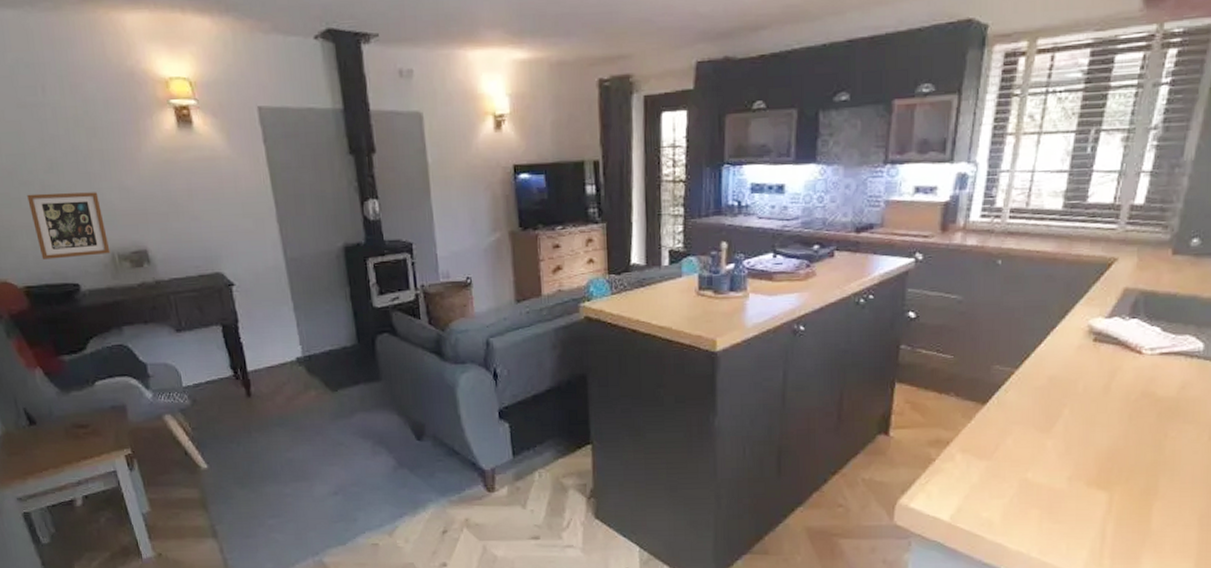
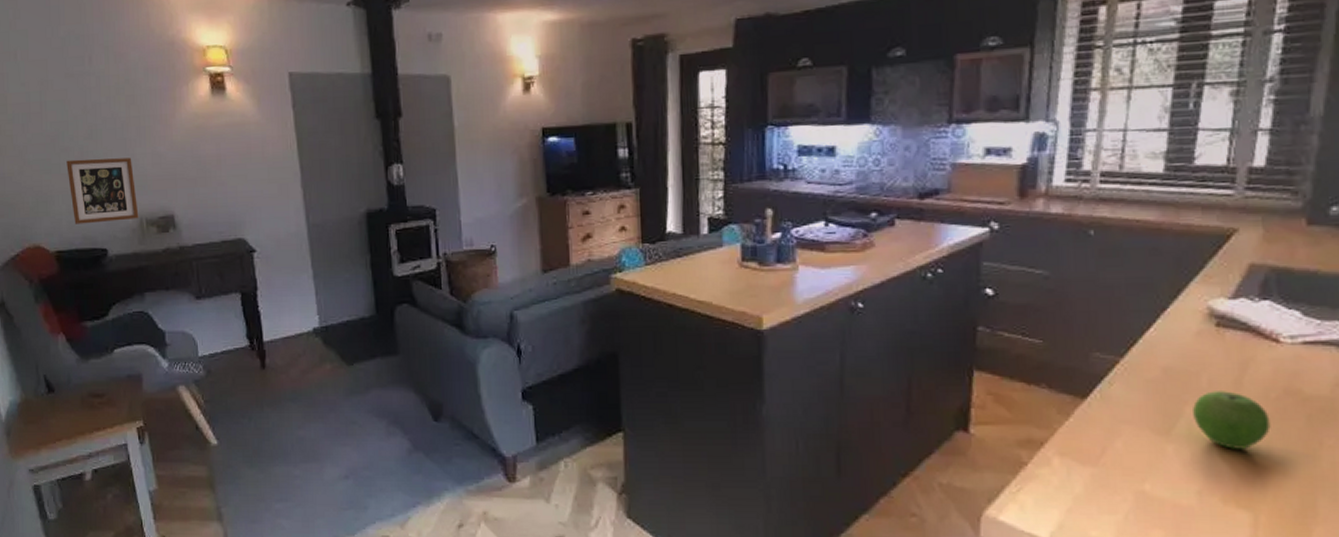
fruit: none [1070,395,1129,442] -> present [1193,391,1271,449]

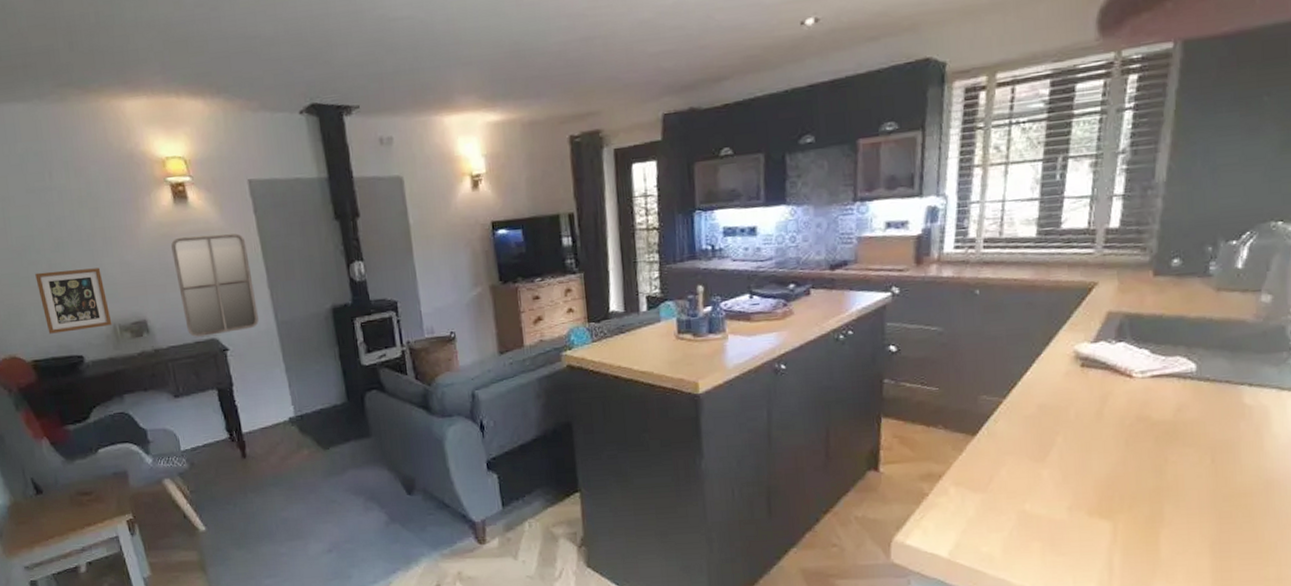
home mirror: none [205,128,289,236] -> present [171,233,259,337]
fruit: present [1193,391,1271,449] -> none [1063,421,1126,470]

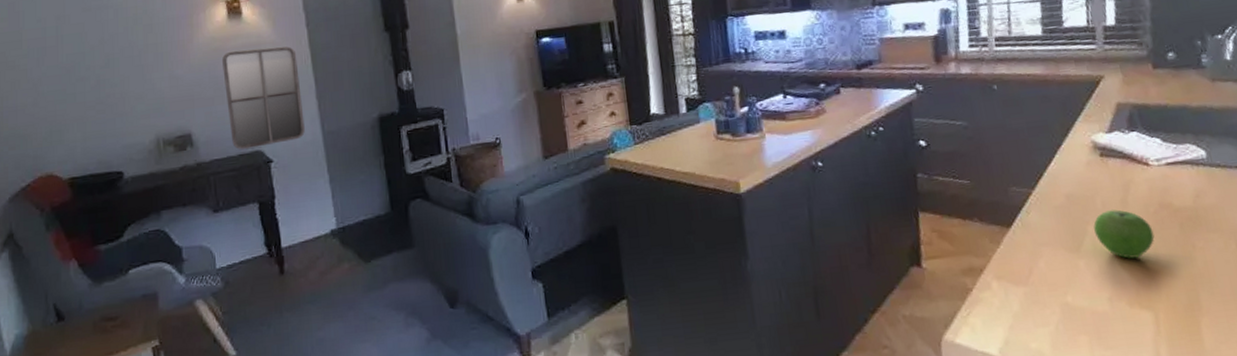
picture frame: present [35,268,112,334] -> none [82,82,156,150]
fruit: none [1063,421,1126,470] -> present [1093,209,1155,259]

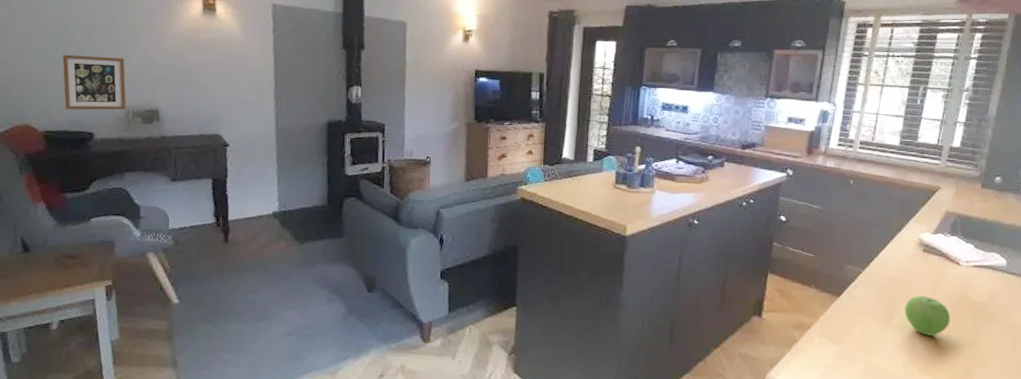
picture frame: none [82,82,156,150] -> present [62,54,127,110]
home mirror: present [222,46,305,150] -> none [193,42,262,131]

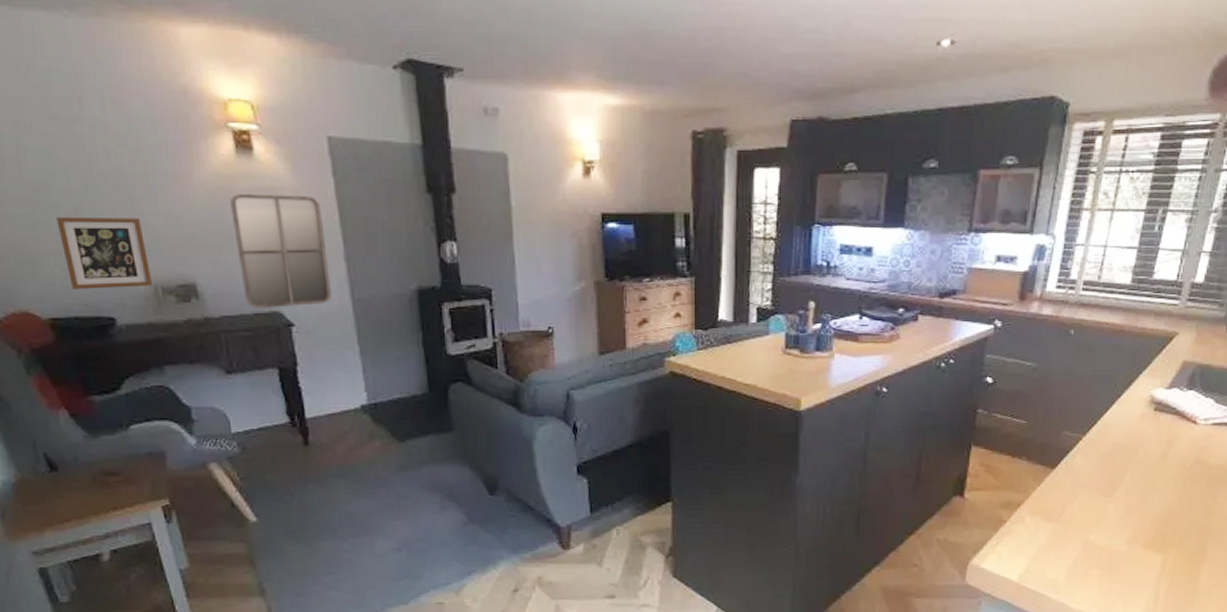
home mirror: none [193,42,262,131] -> present [230,193,332,308]
fruit: present [905,295,951,336] -> none [1131,462,1184,507]

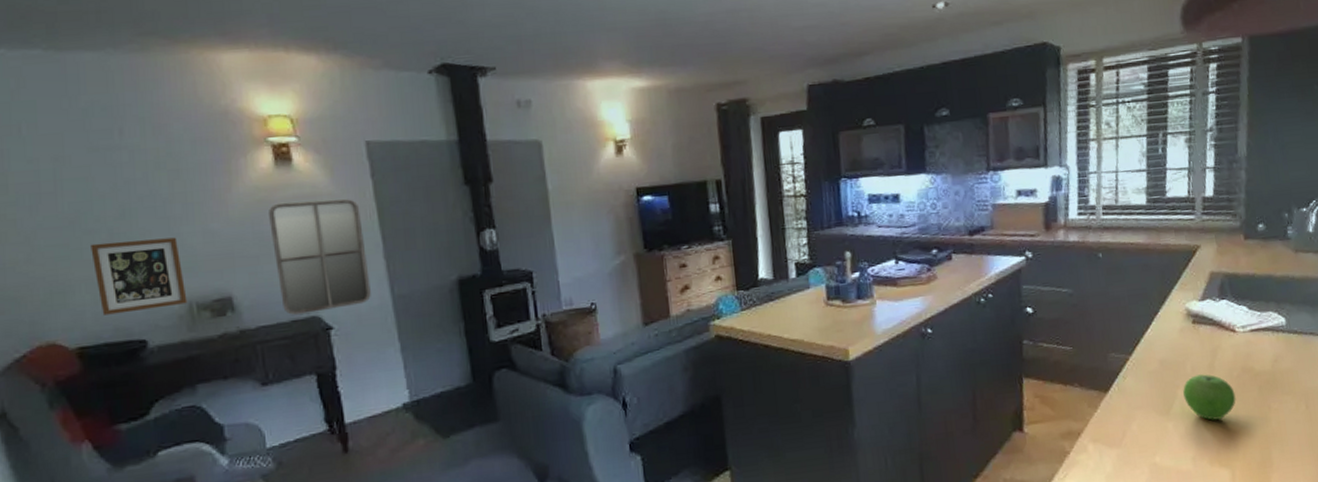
fruit: none [1131,462,1184,507] -> present [1183,374,1236,420]

